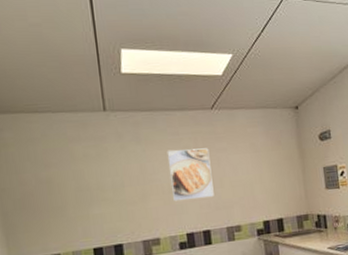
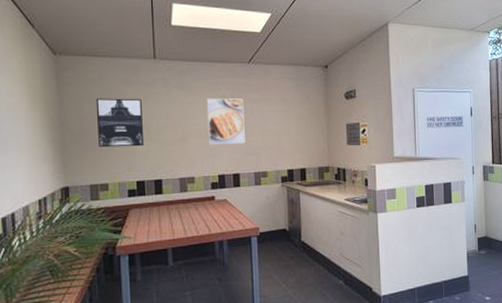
wall art: none [39,156,100,215] -> present [95,98,145,148]

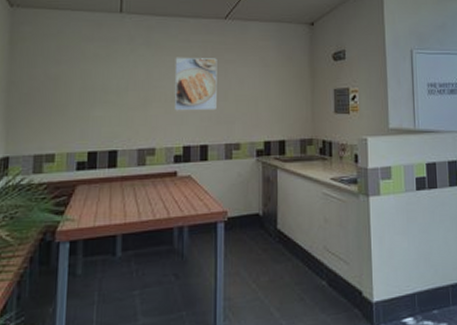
wall art: present [95,98,145,148] -> none [49,55,102,112]

